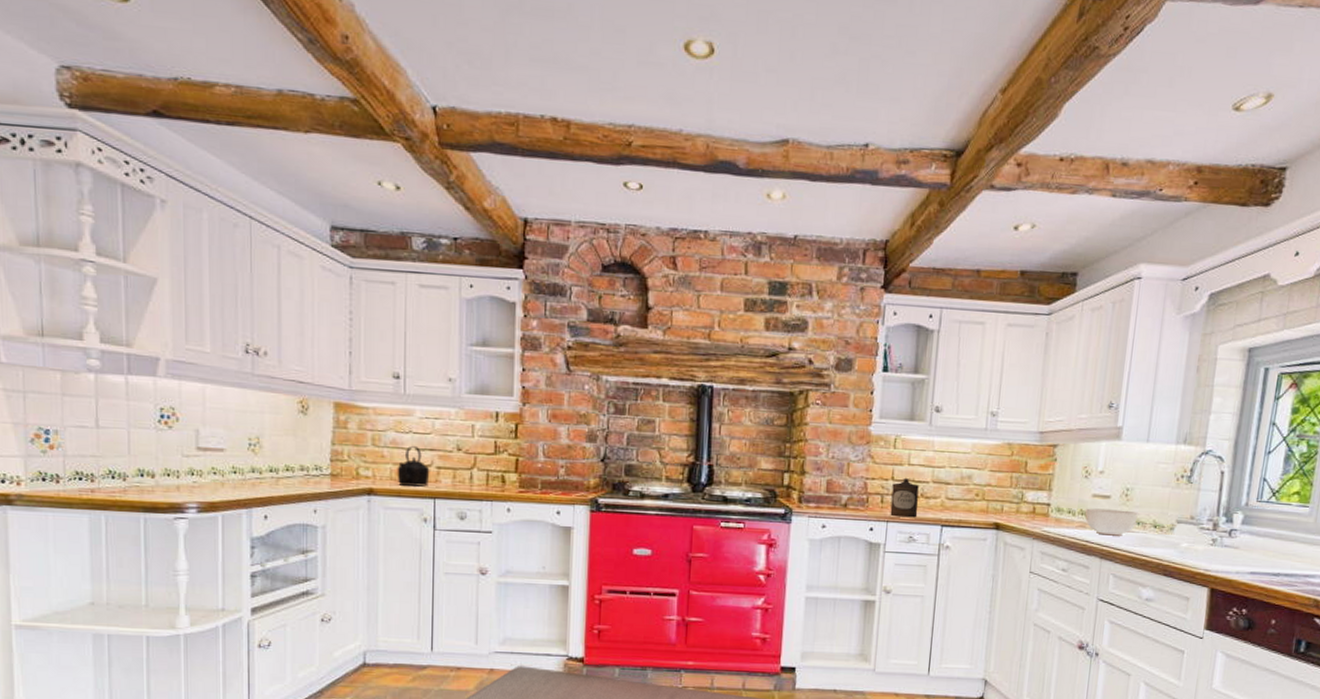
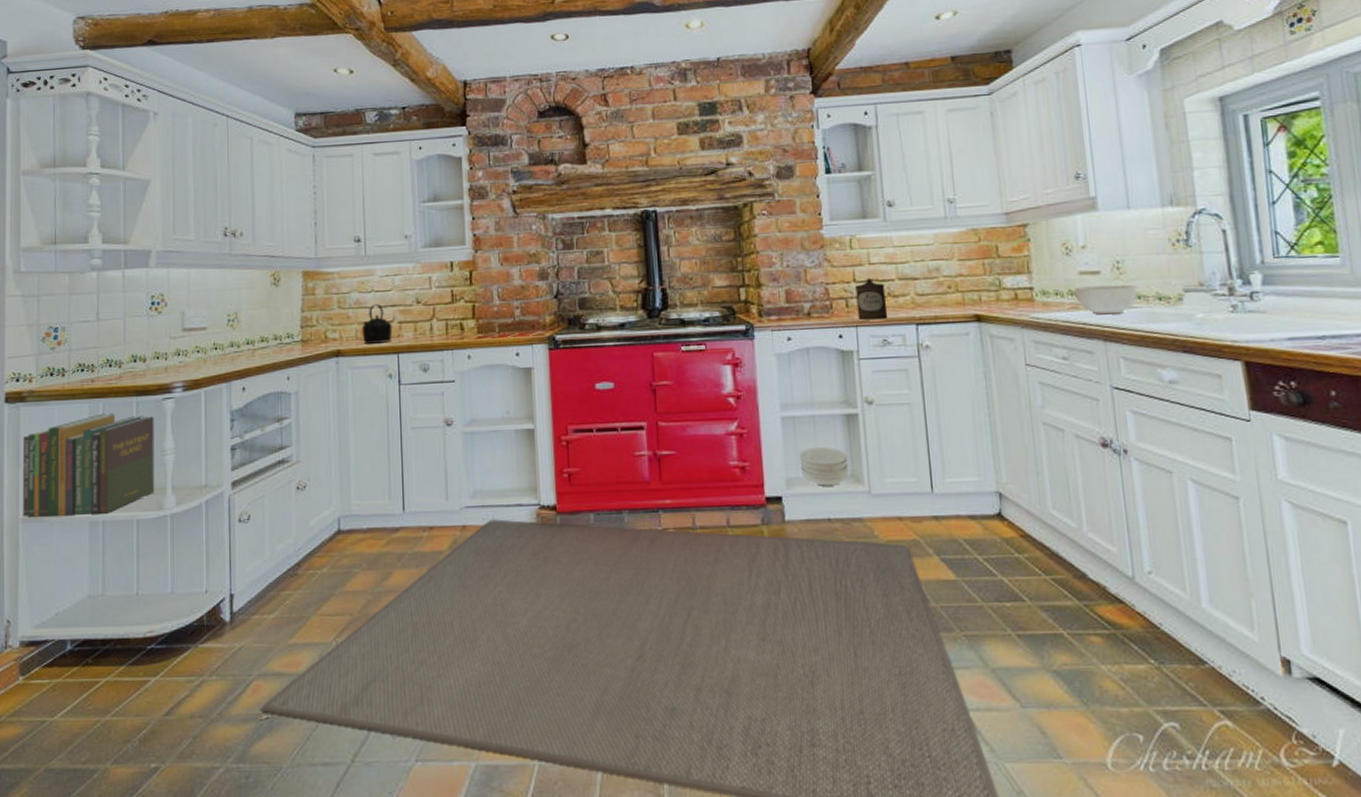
books: none [13,526,166,628] -> present [22,413,155,518]
bowl: none [816,627,860,662] -> present [799,447,849,486]

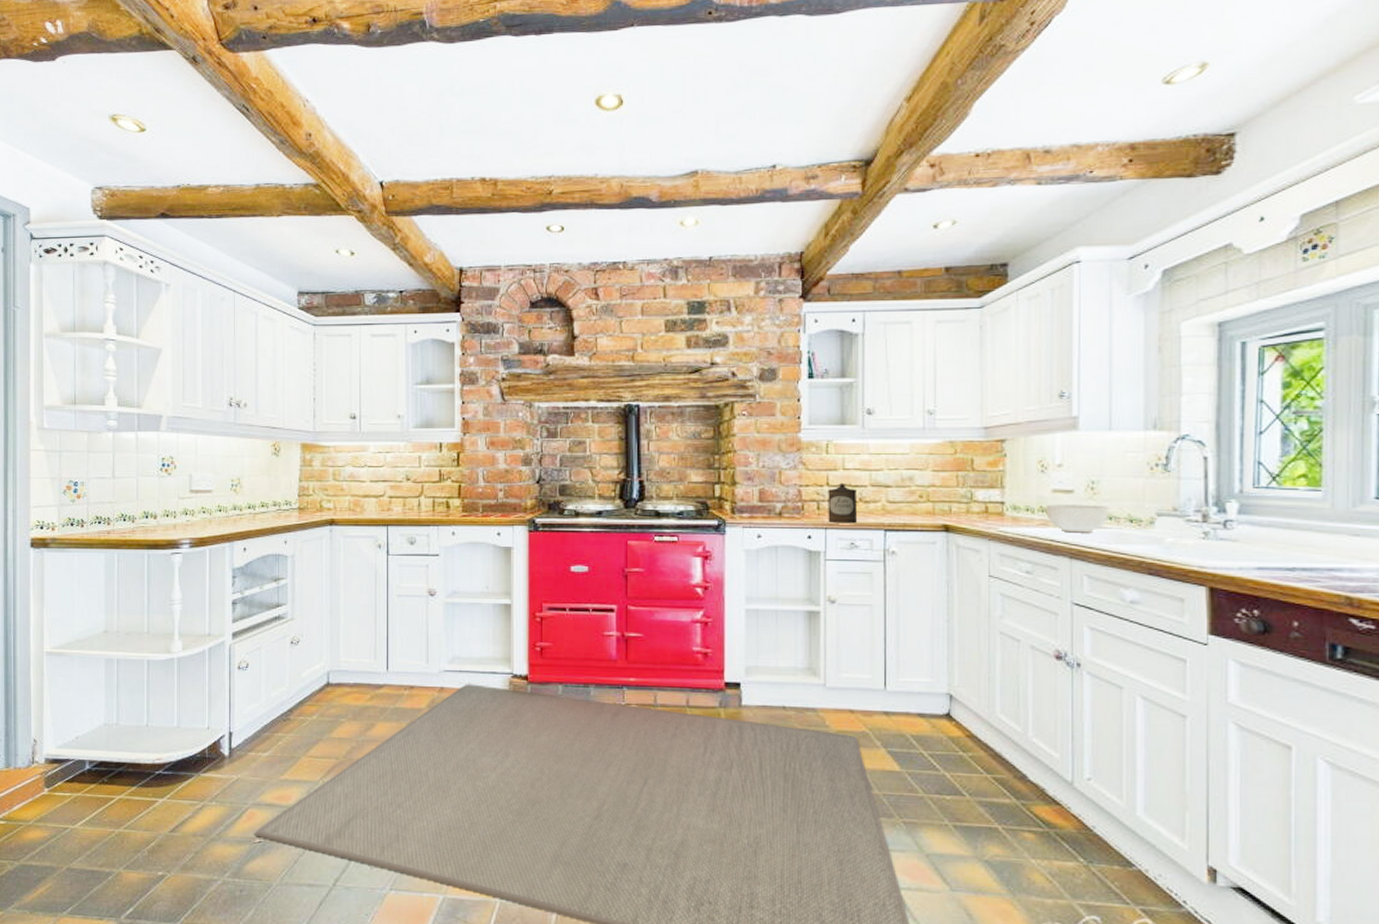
books: present [22,413,155,518] -> none [46,563,164,653]
kettle: present [361,303,393,344] -> none [354,478,383,515]
bowl: present [799,447,849,486] -> none [760,640,806,676]

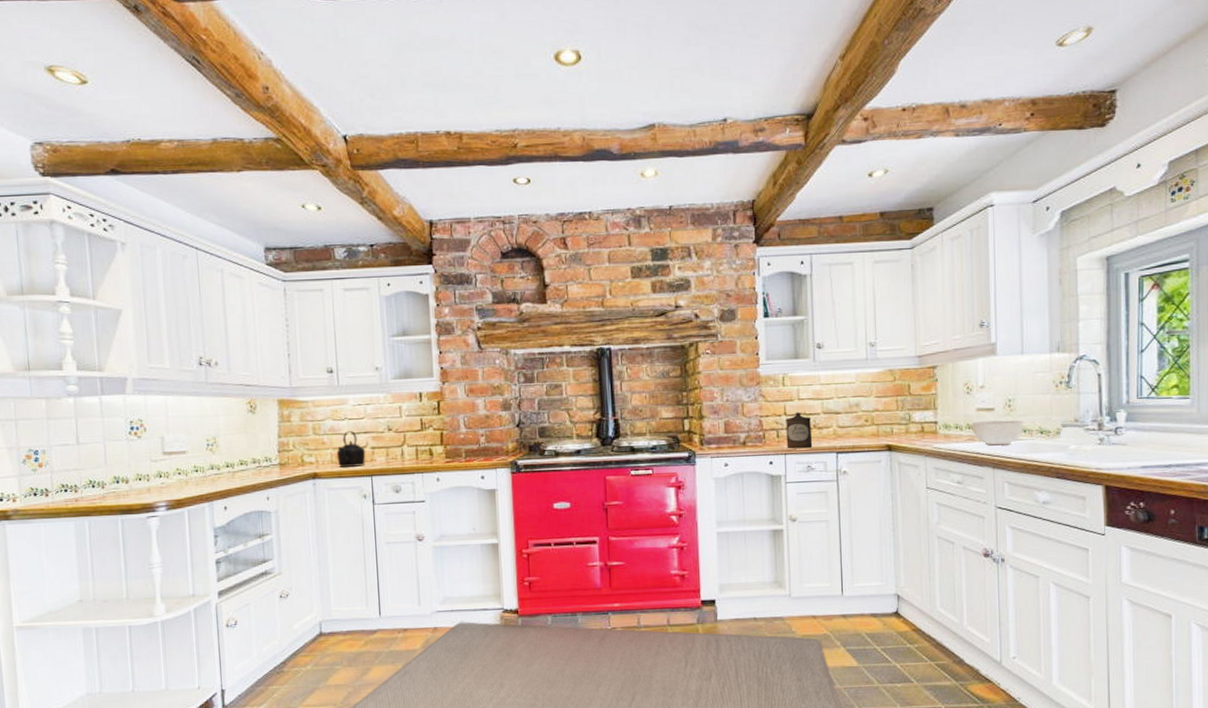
kettle: none [354,478,383,515] -> present [336,430,366,467]

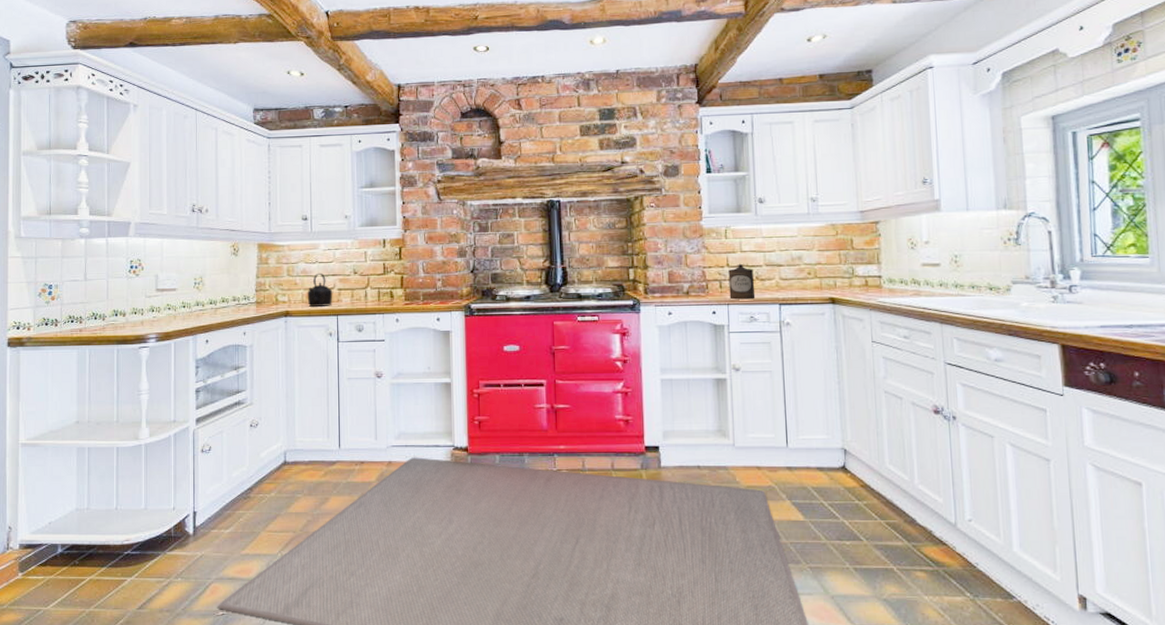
bowl: present [971,420,1024,446] -> none [916,276,972,301]

